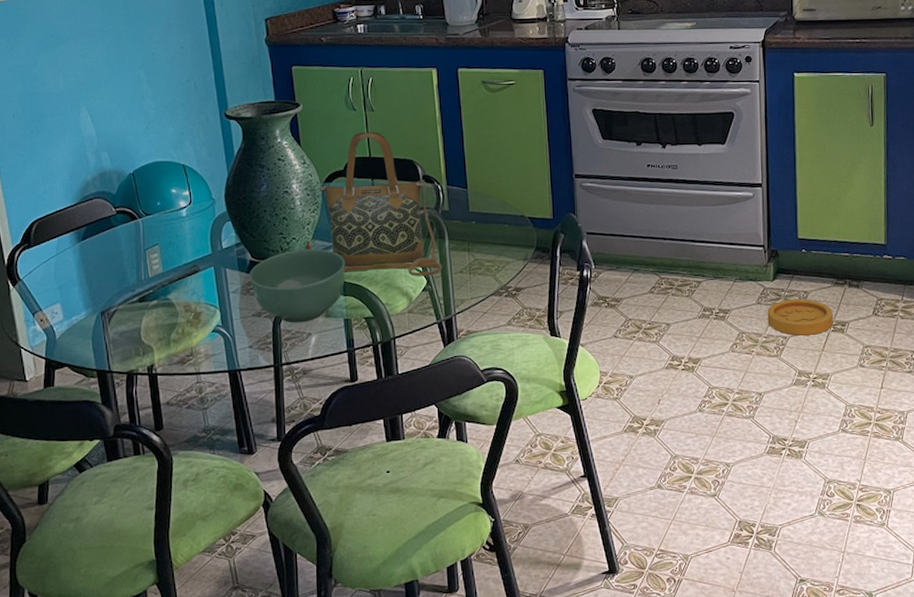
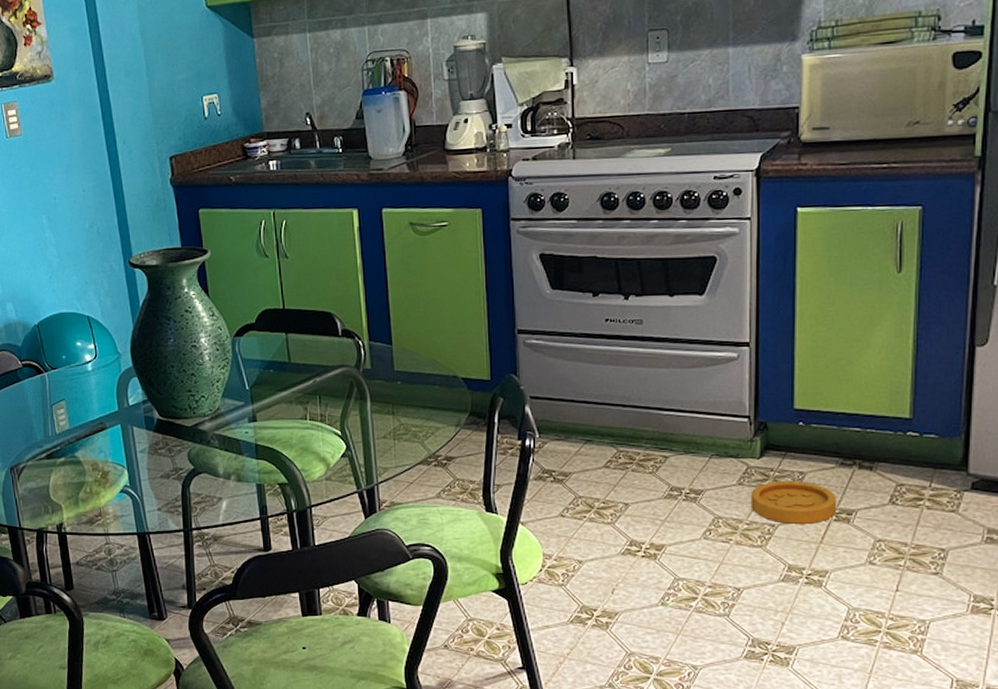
bowl: present [249,249,345,323] -> none [156,408,258,486]
handbag: present [304,132,442,277] -> none [213,281,363,441]

